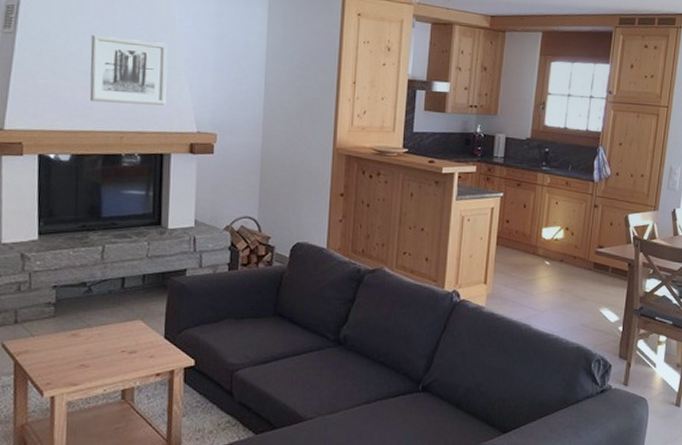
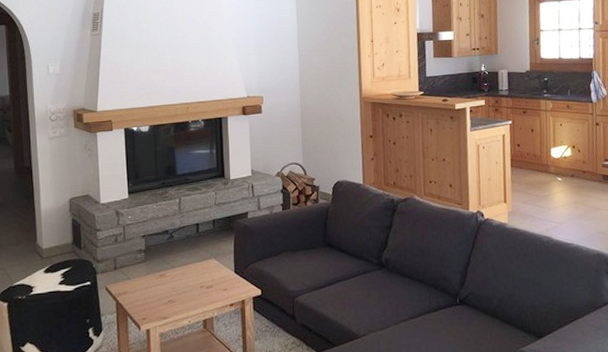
wall art: present [89,34,168,105] -> none [159,27,220,81]

